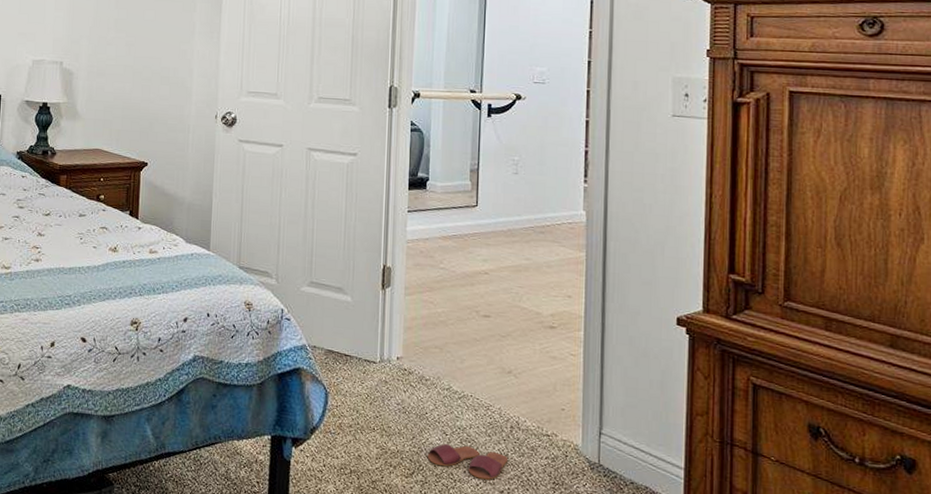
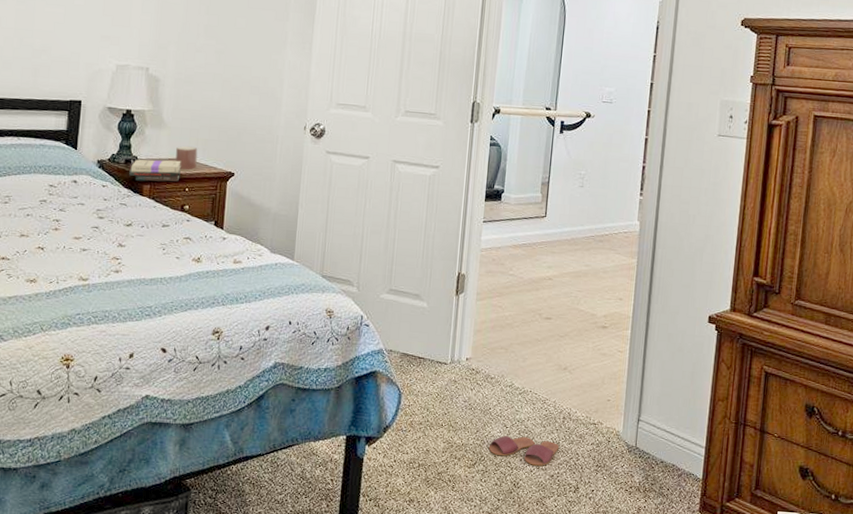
books: none [46,150,96,172] -> present [129,159,181,182]
mug: none [90,136,111,162] -> present [175,145,198,172]

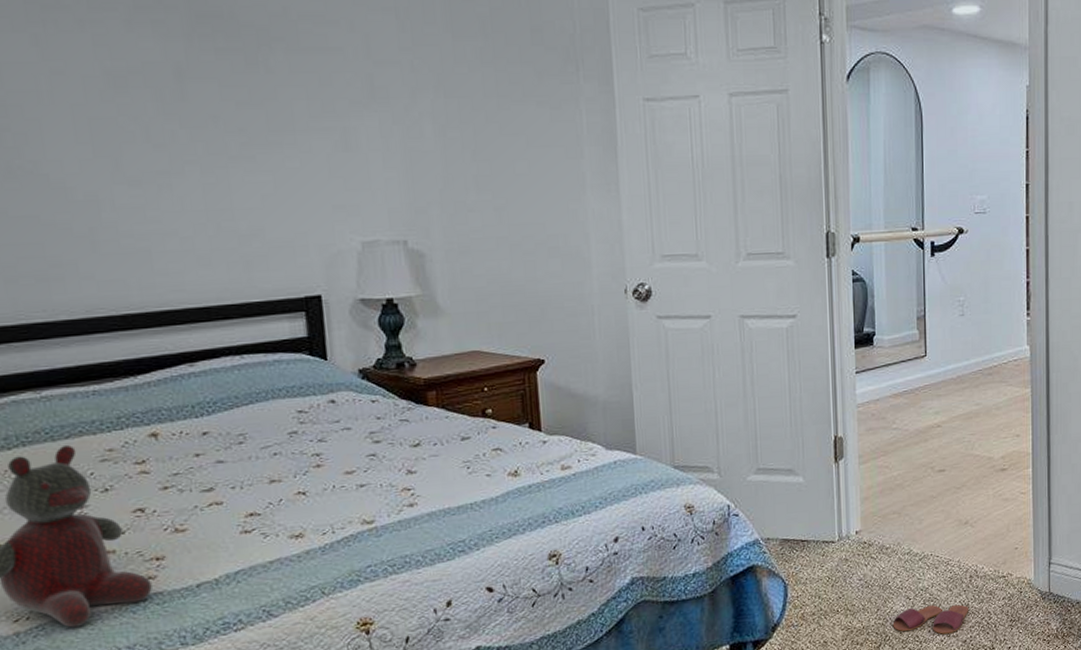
books: present [129,159,181,182] -> none [404,354,474,388]
mug: present [175,145,198,172] -> none [461,333,494,367]

